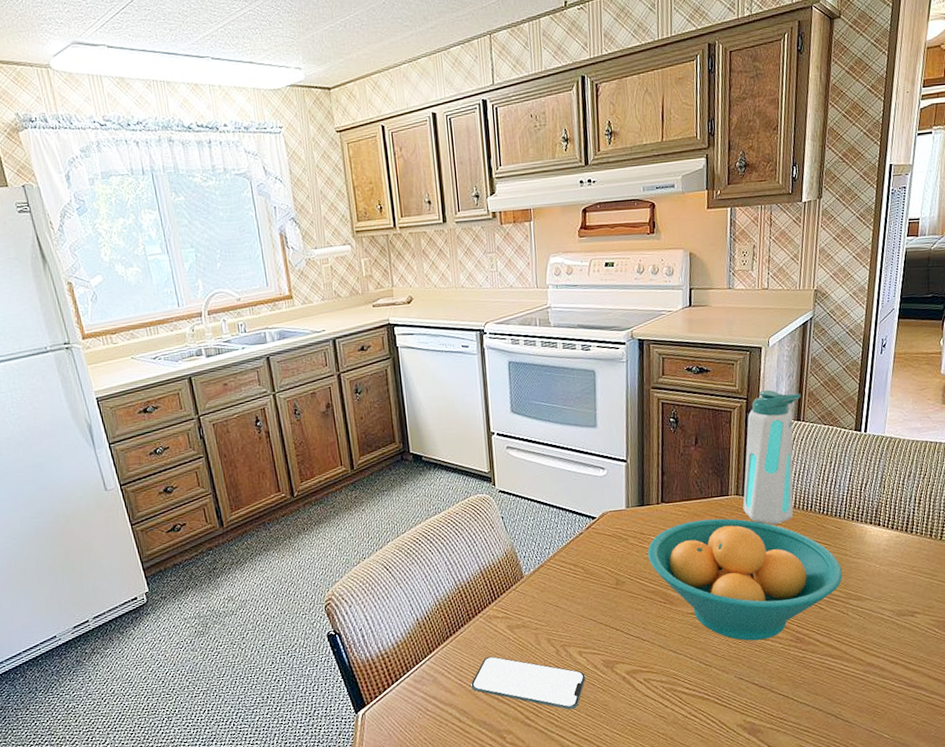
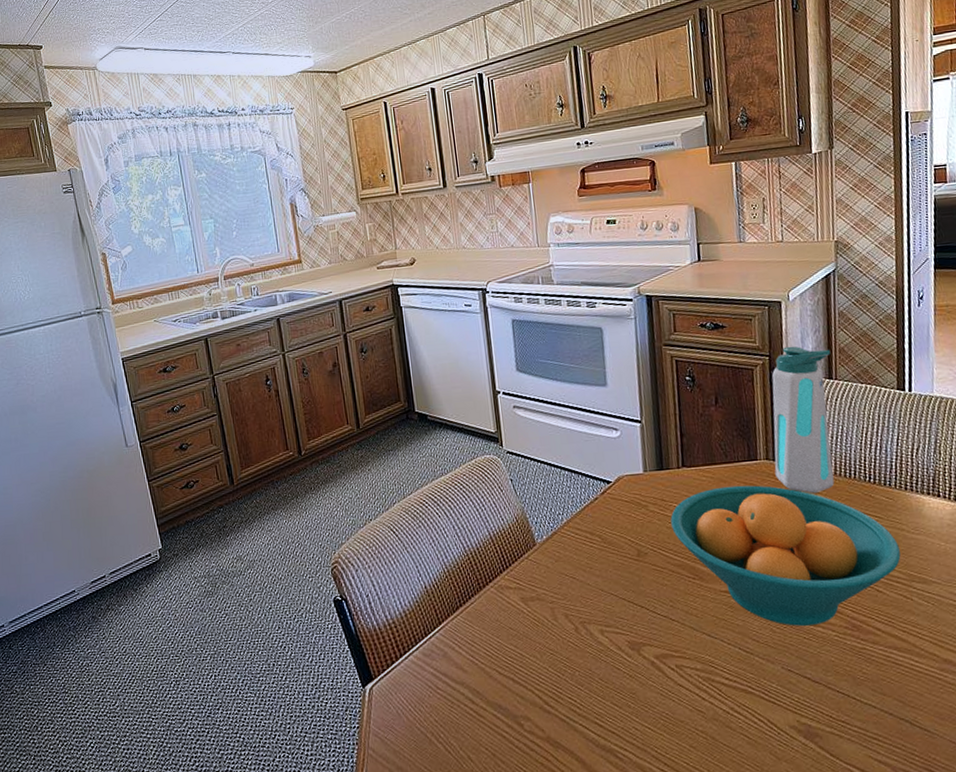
smartphone: present [471,656,586,710] -> none [483,630,610,697]

